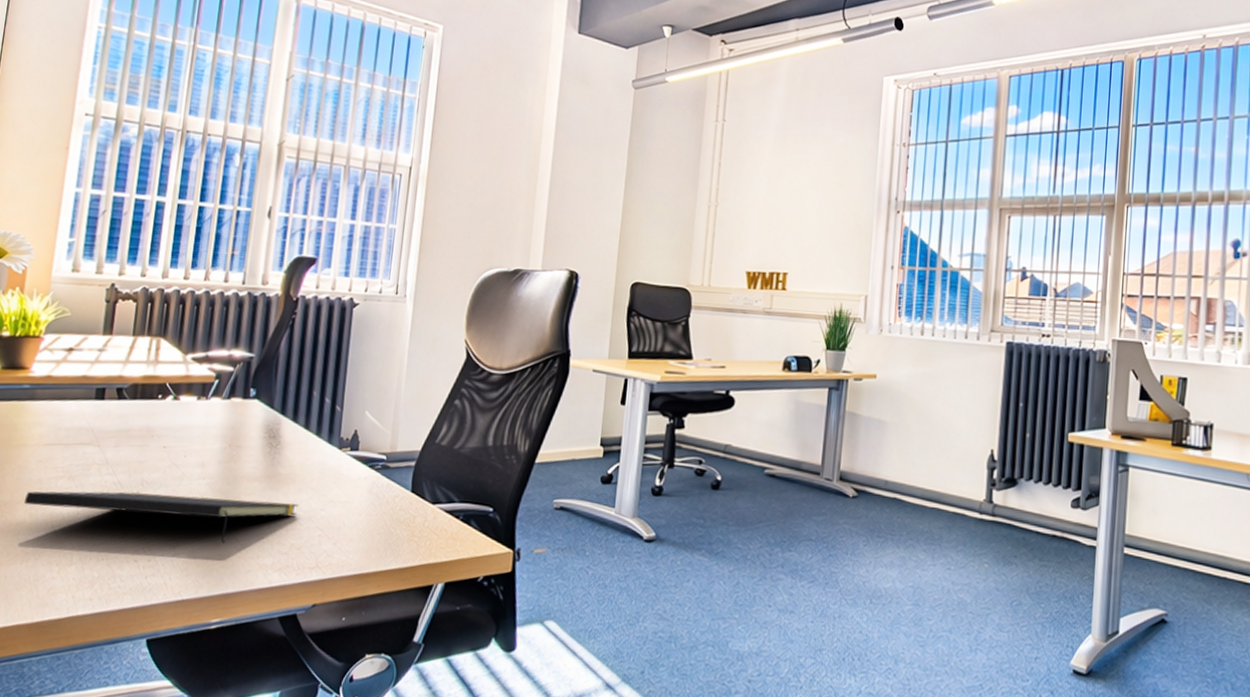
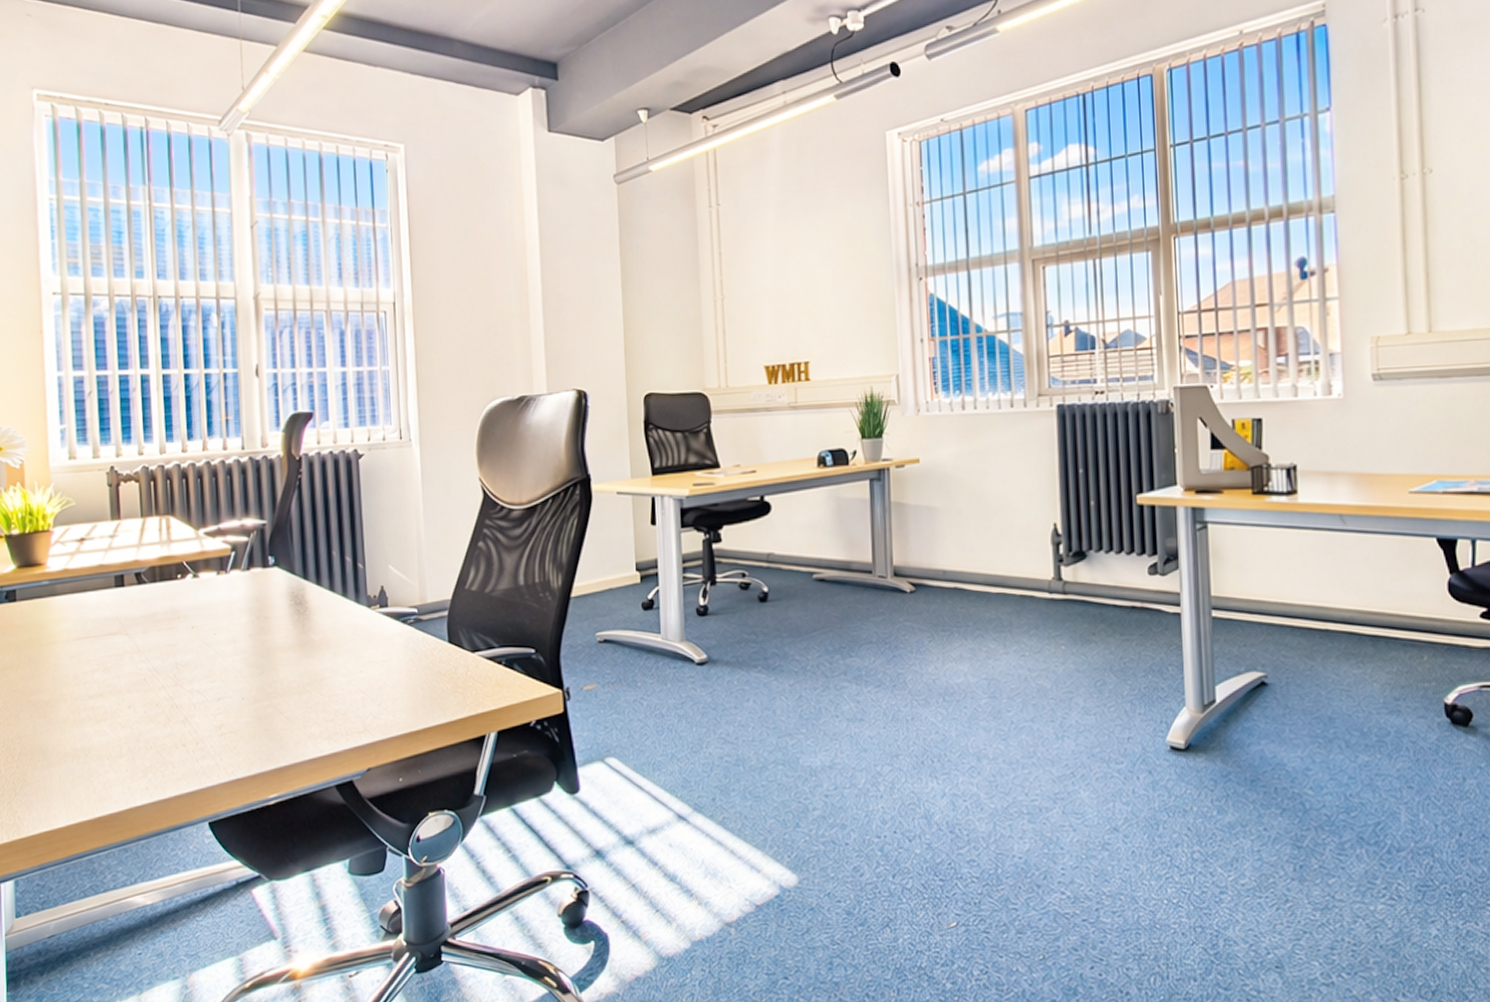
notepad: present [25,491,299,544] -> none [64,669,337,718]

